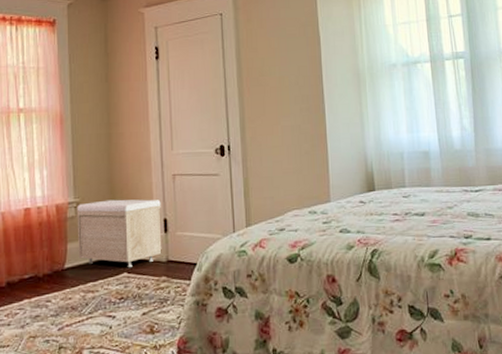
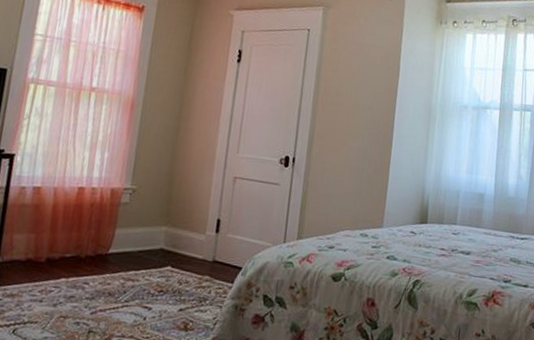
storage bench: present [77,199,162,268] -> none [125,191,218,263]

